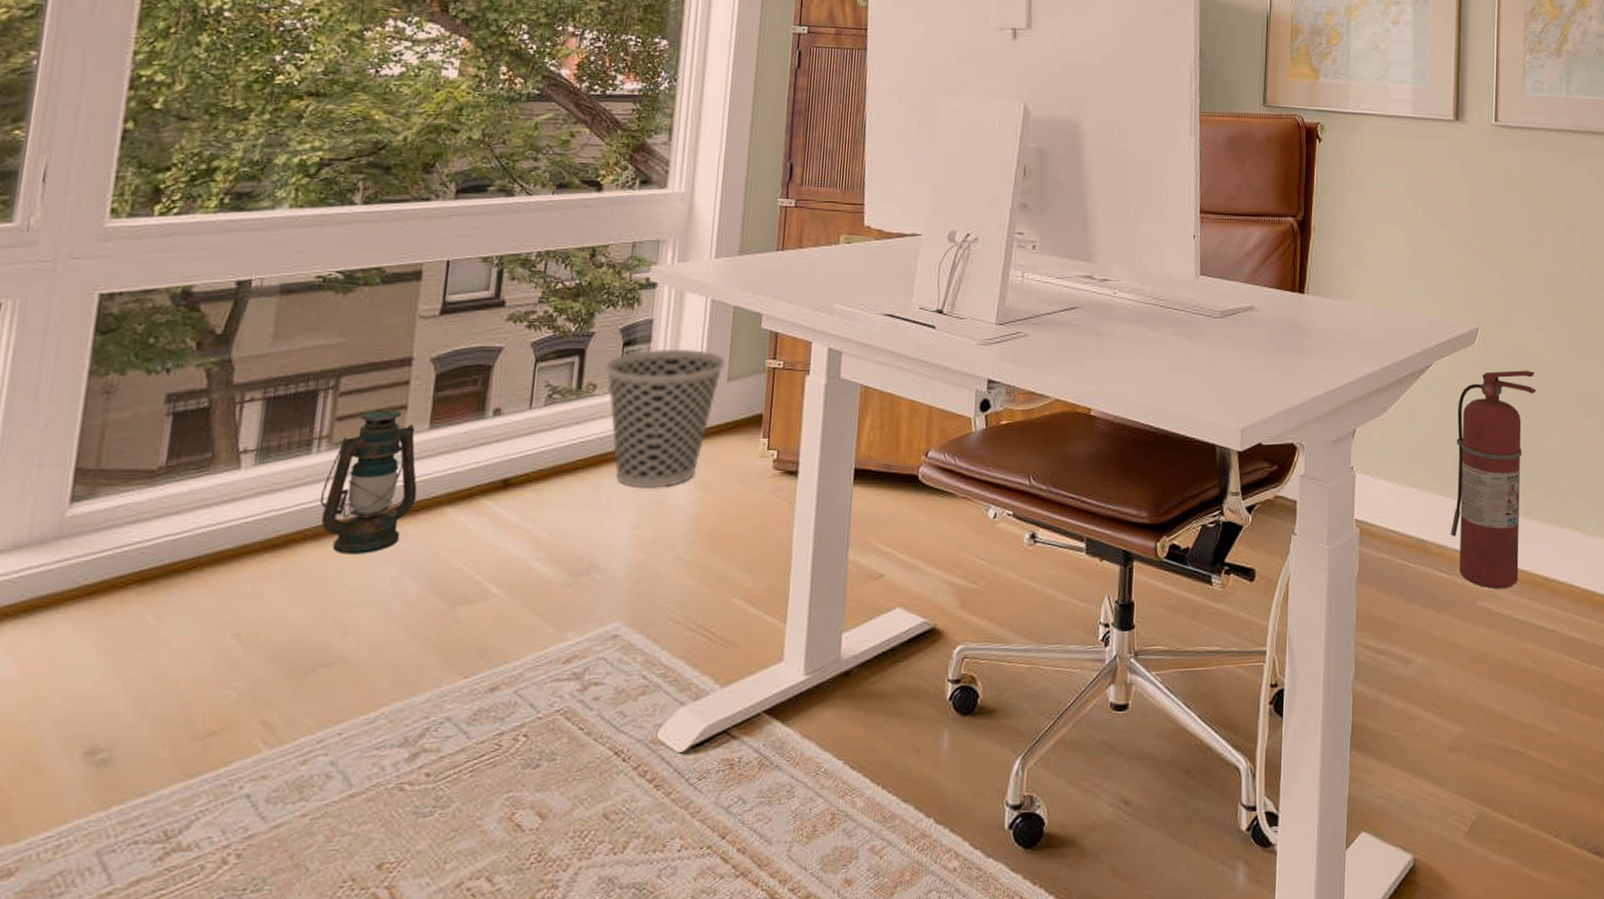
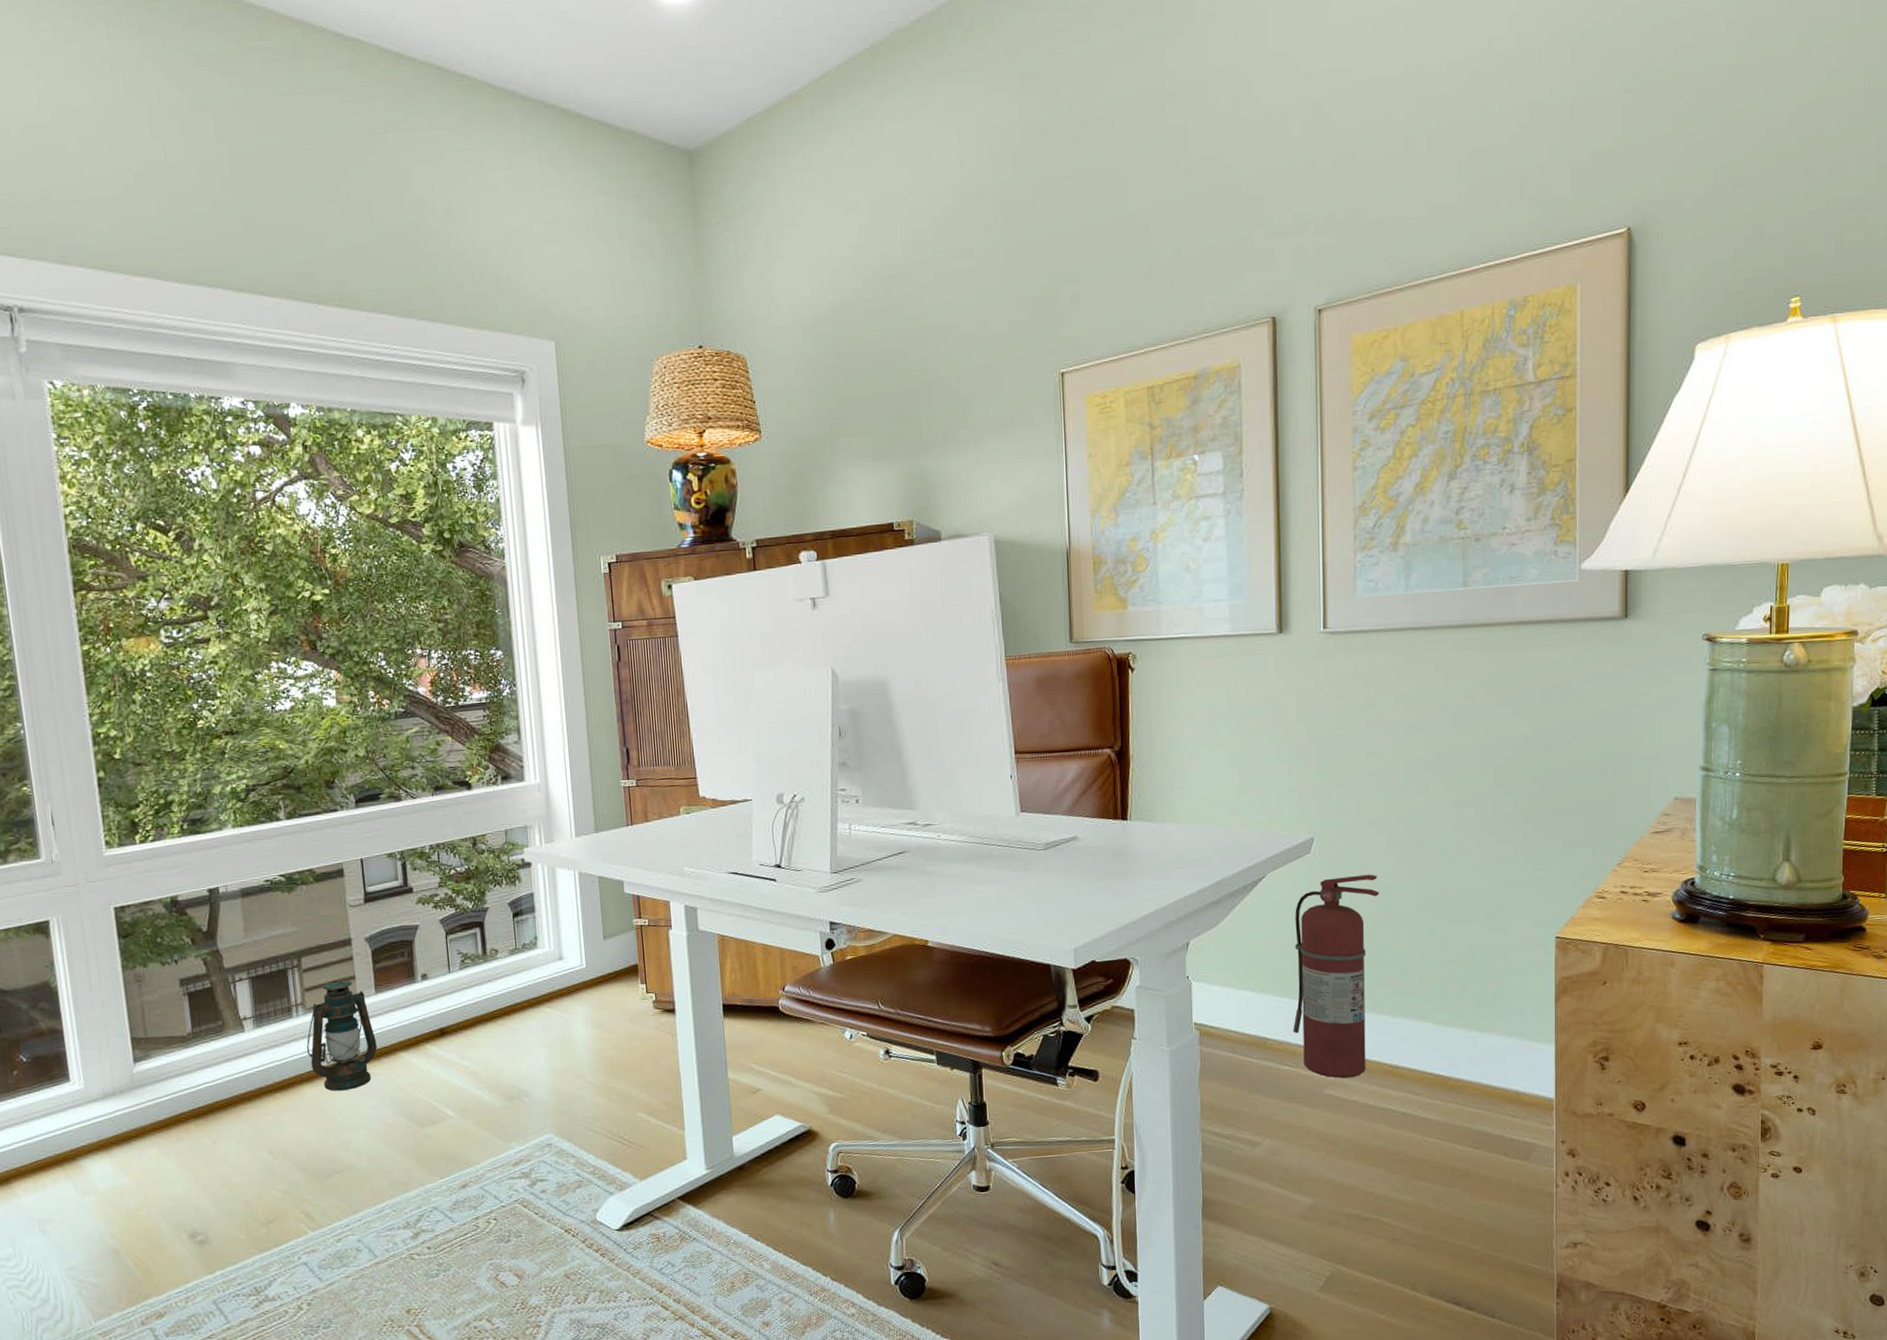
wastebasket: present [605,348,726,489] -> none [502,915,600,1030]

